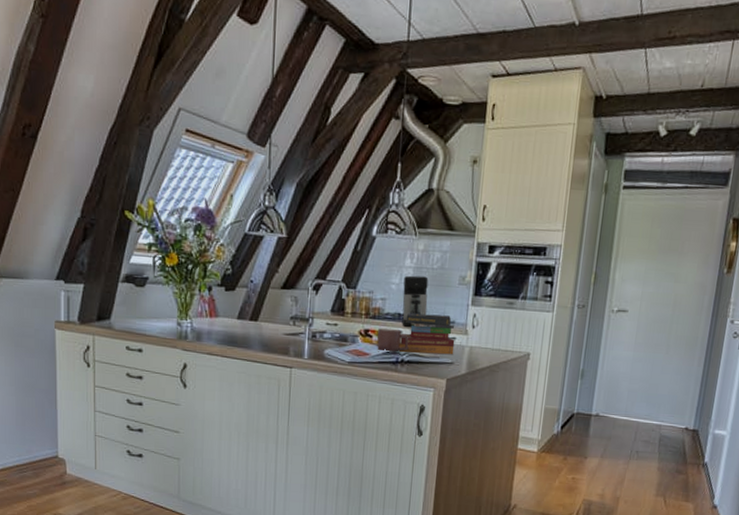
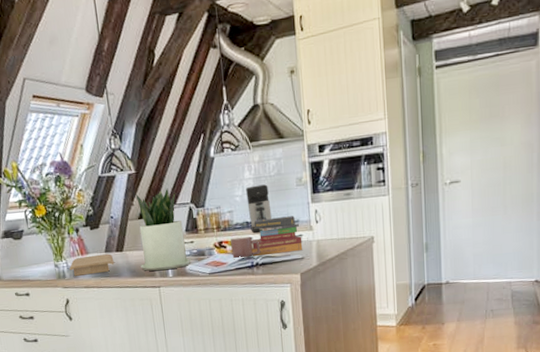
cutting board: none [193,319,246,341] -> present [69,253,114,276]
planter: none [273,259,332,351] -> present [135,188,191,272]

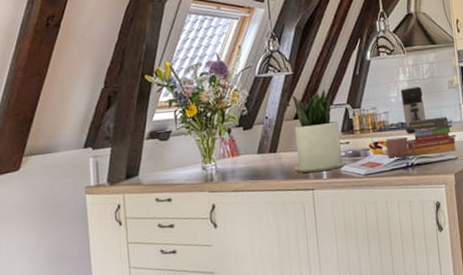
cutting board: present [69,253,114,276] -> none [218,155,267,179]

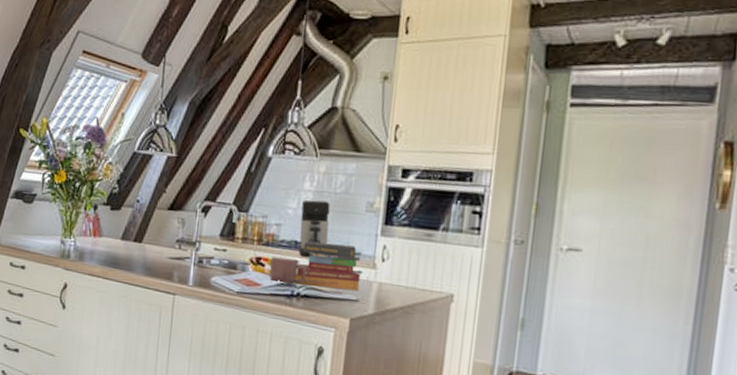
planter: present [291,89,347,173] -> none [157,179,219,278]

